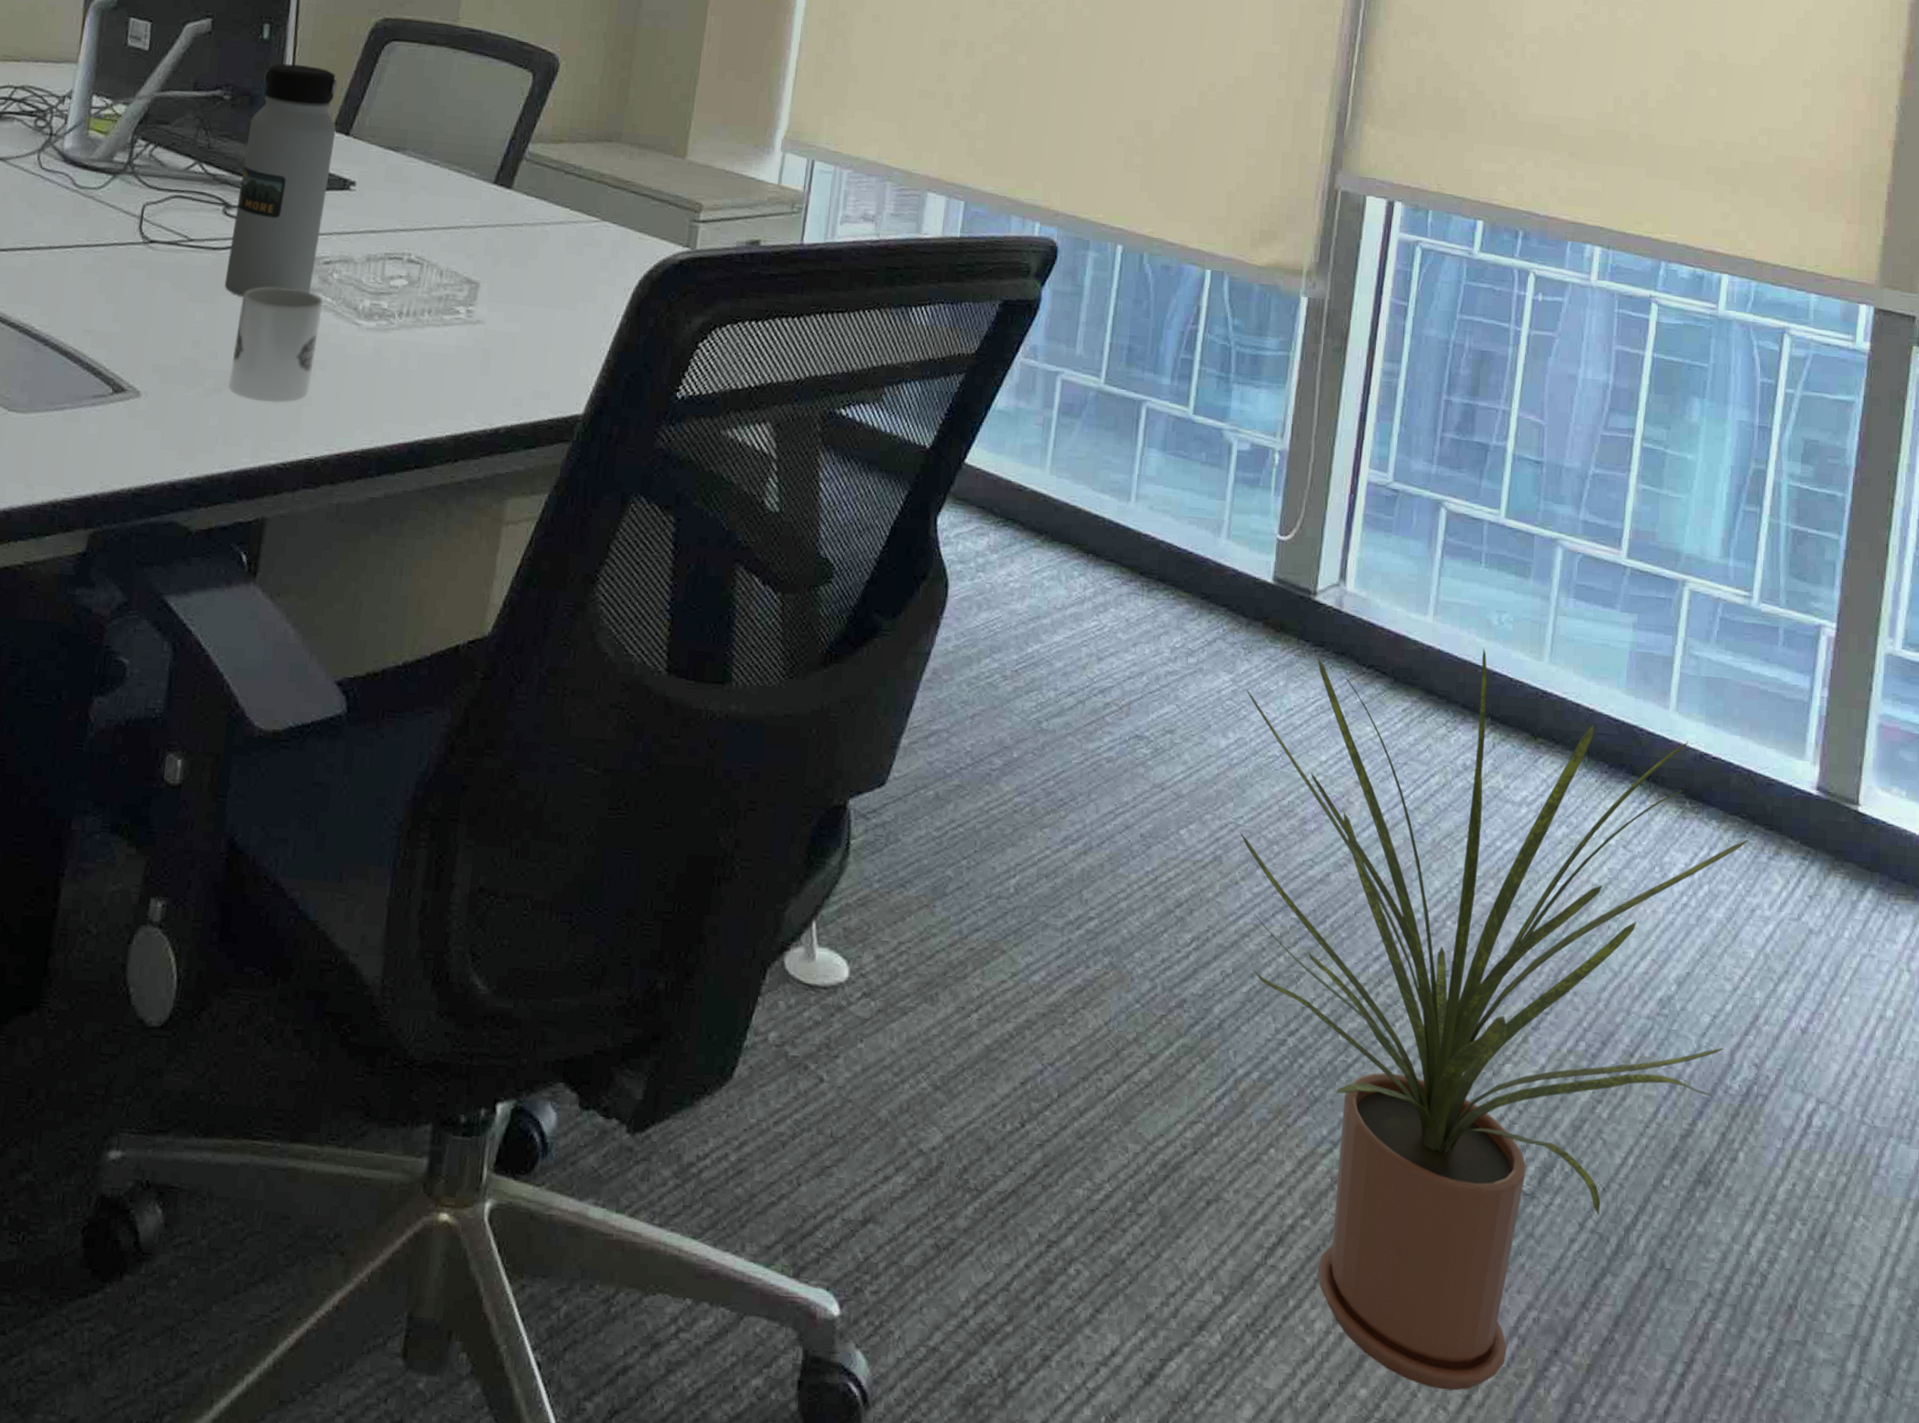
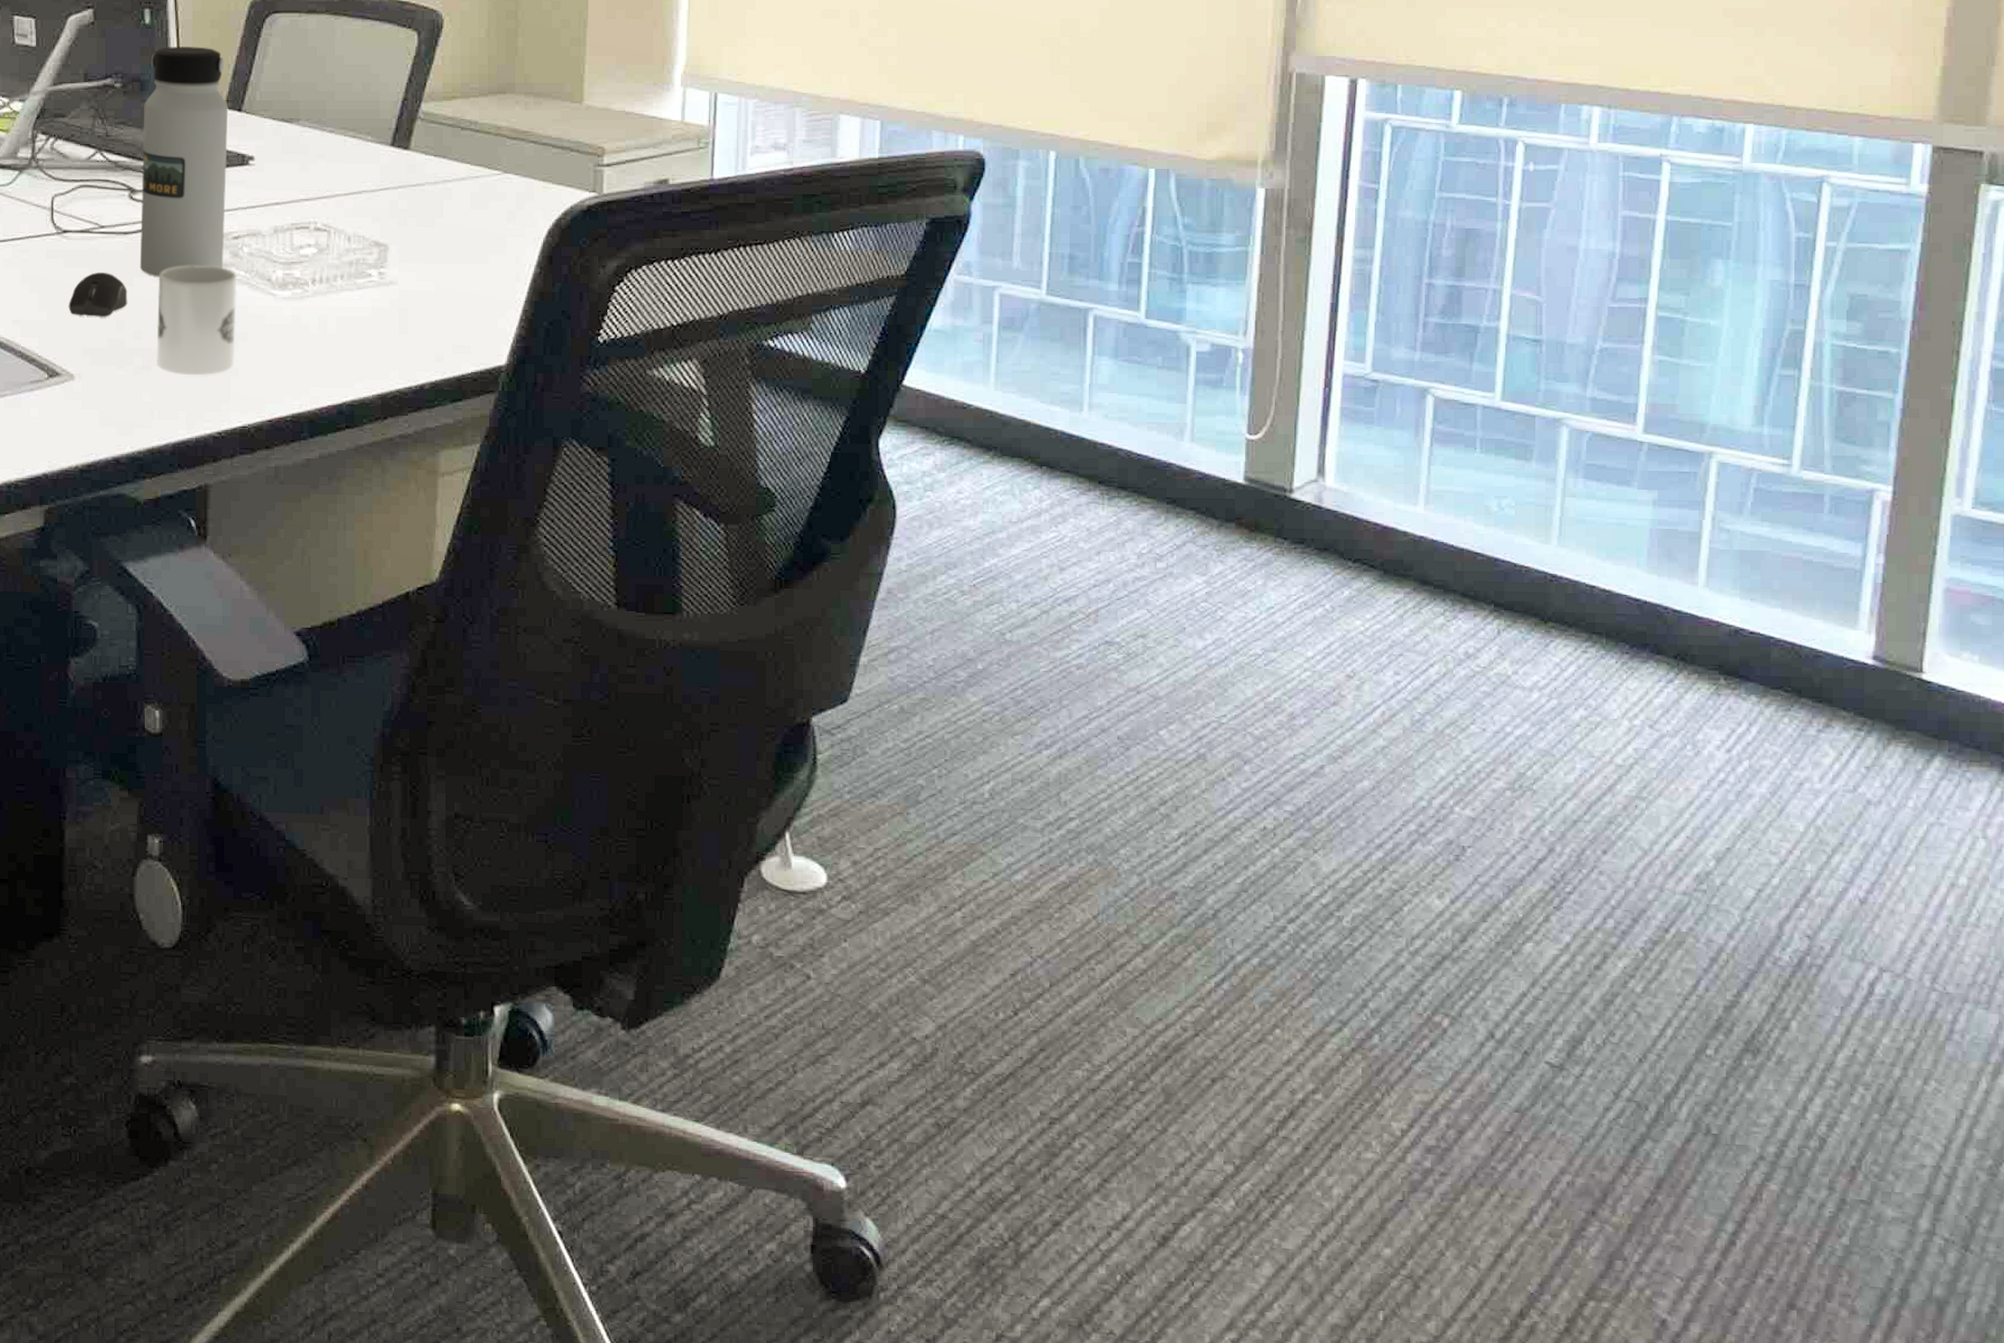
computer mouse: none [144,287,209,334] -> present [68,272,128,317]
house plant: present [1240,648,1749,1391] -> none [1220,535,1795,1250]

